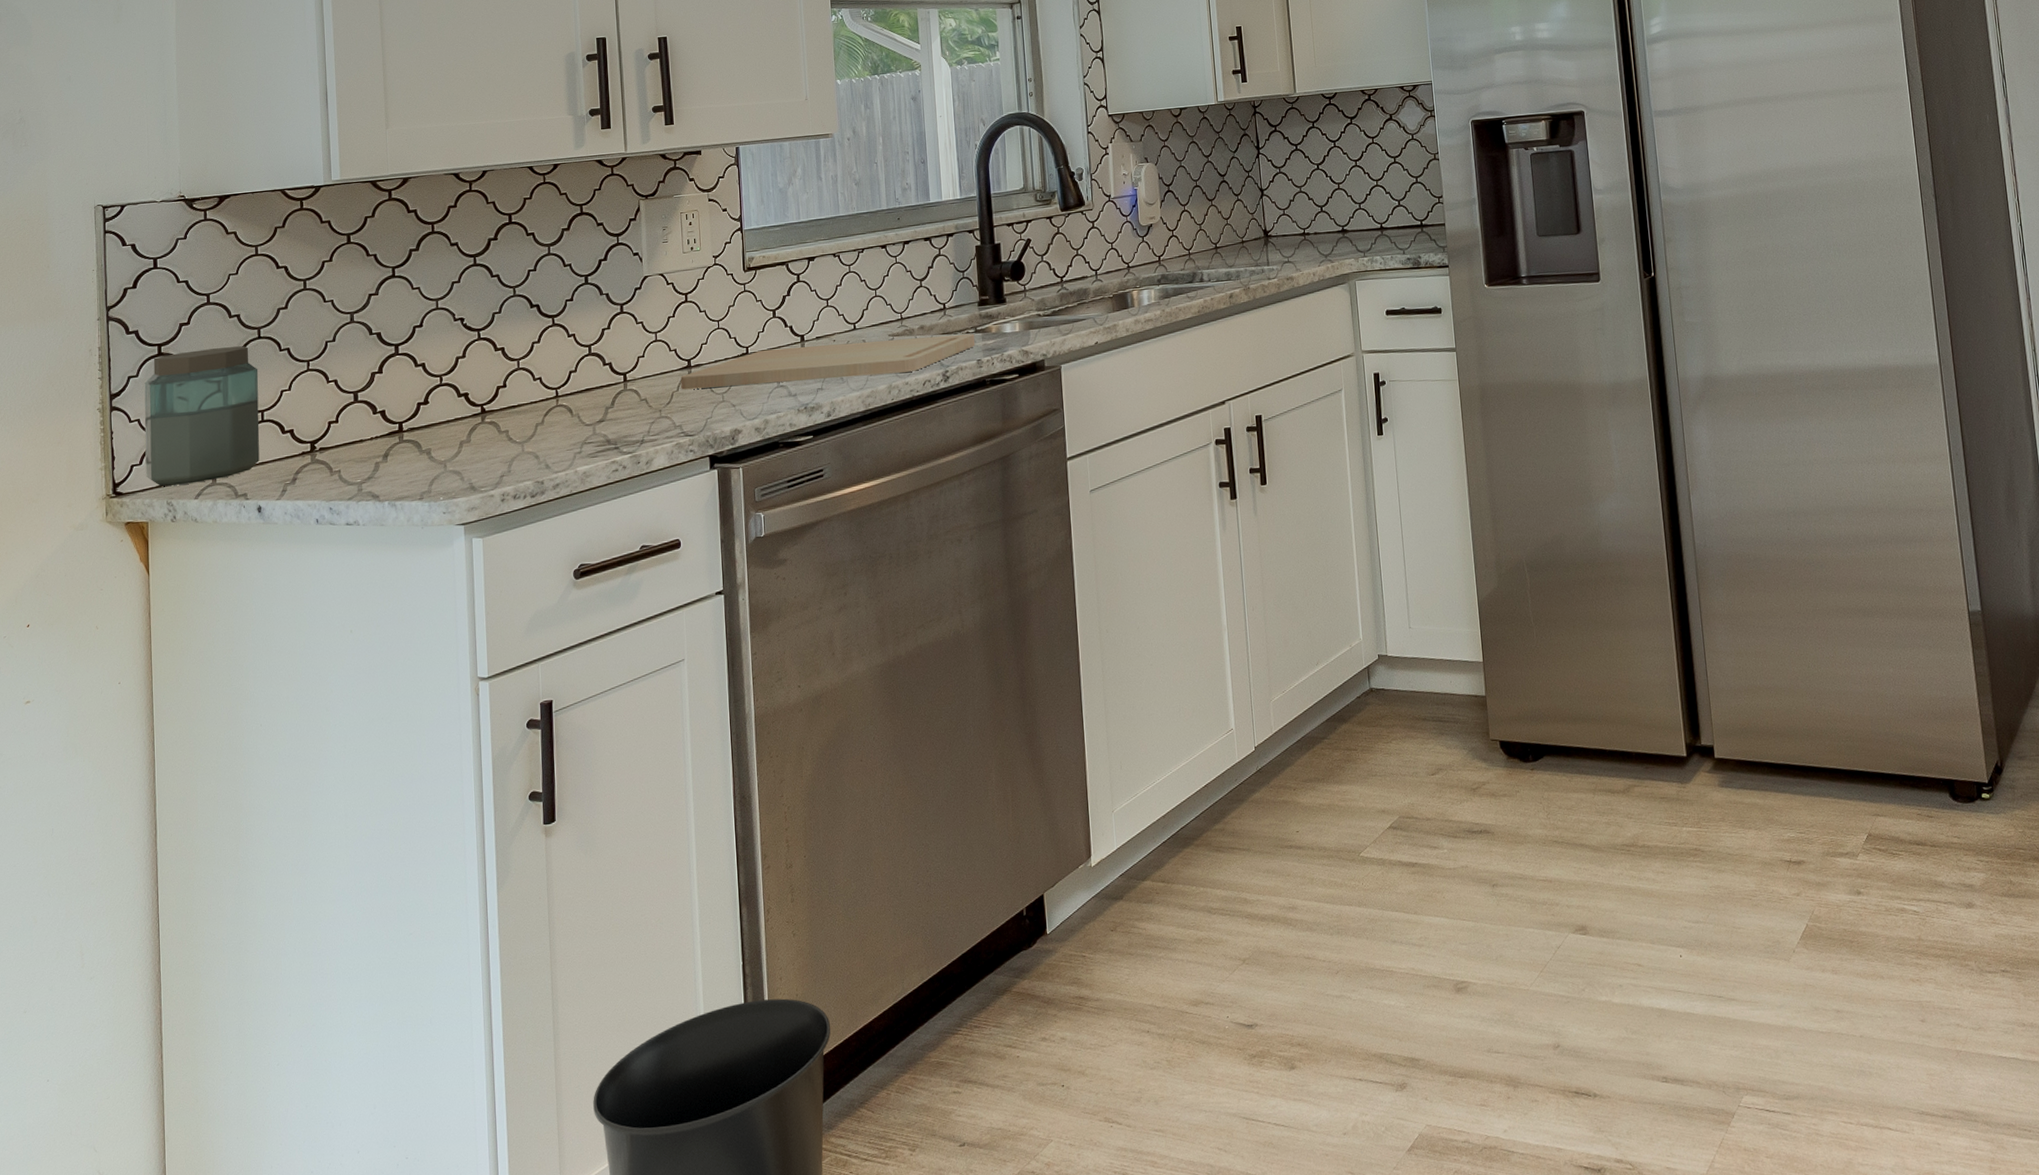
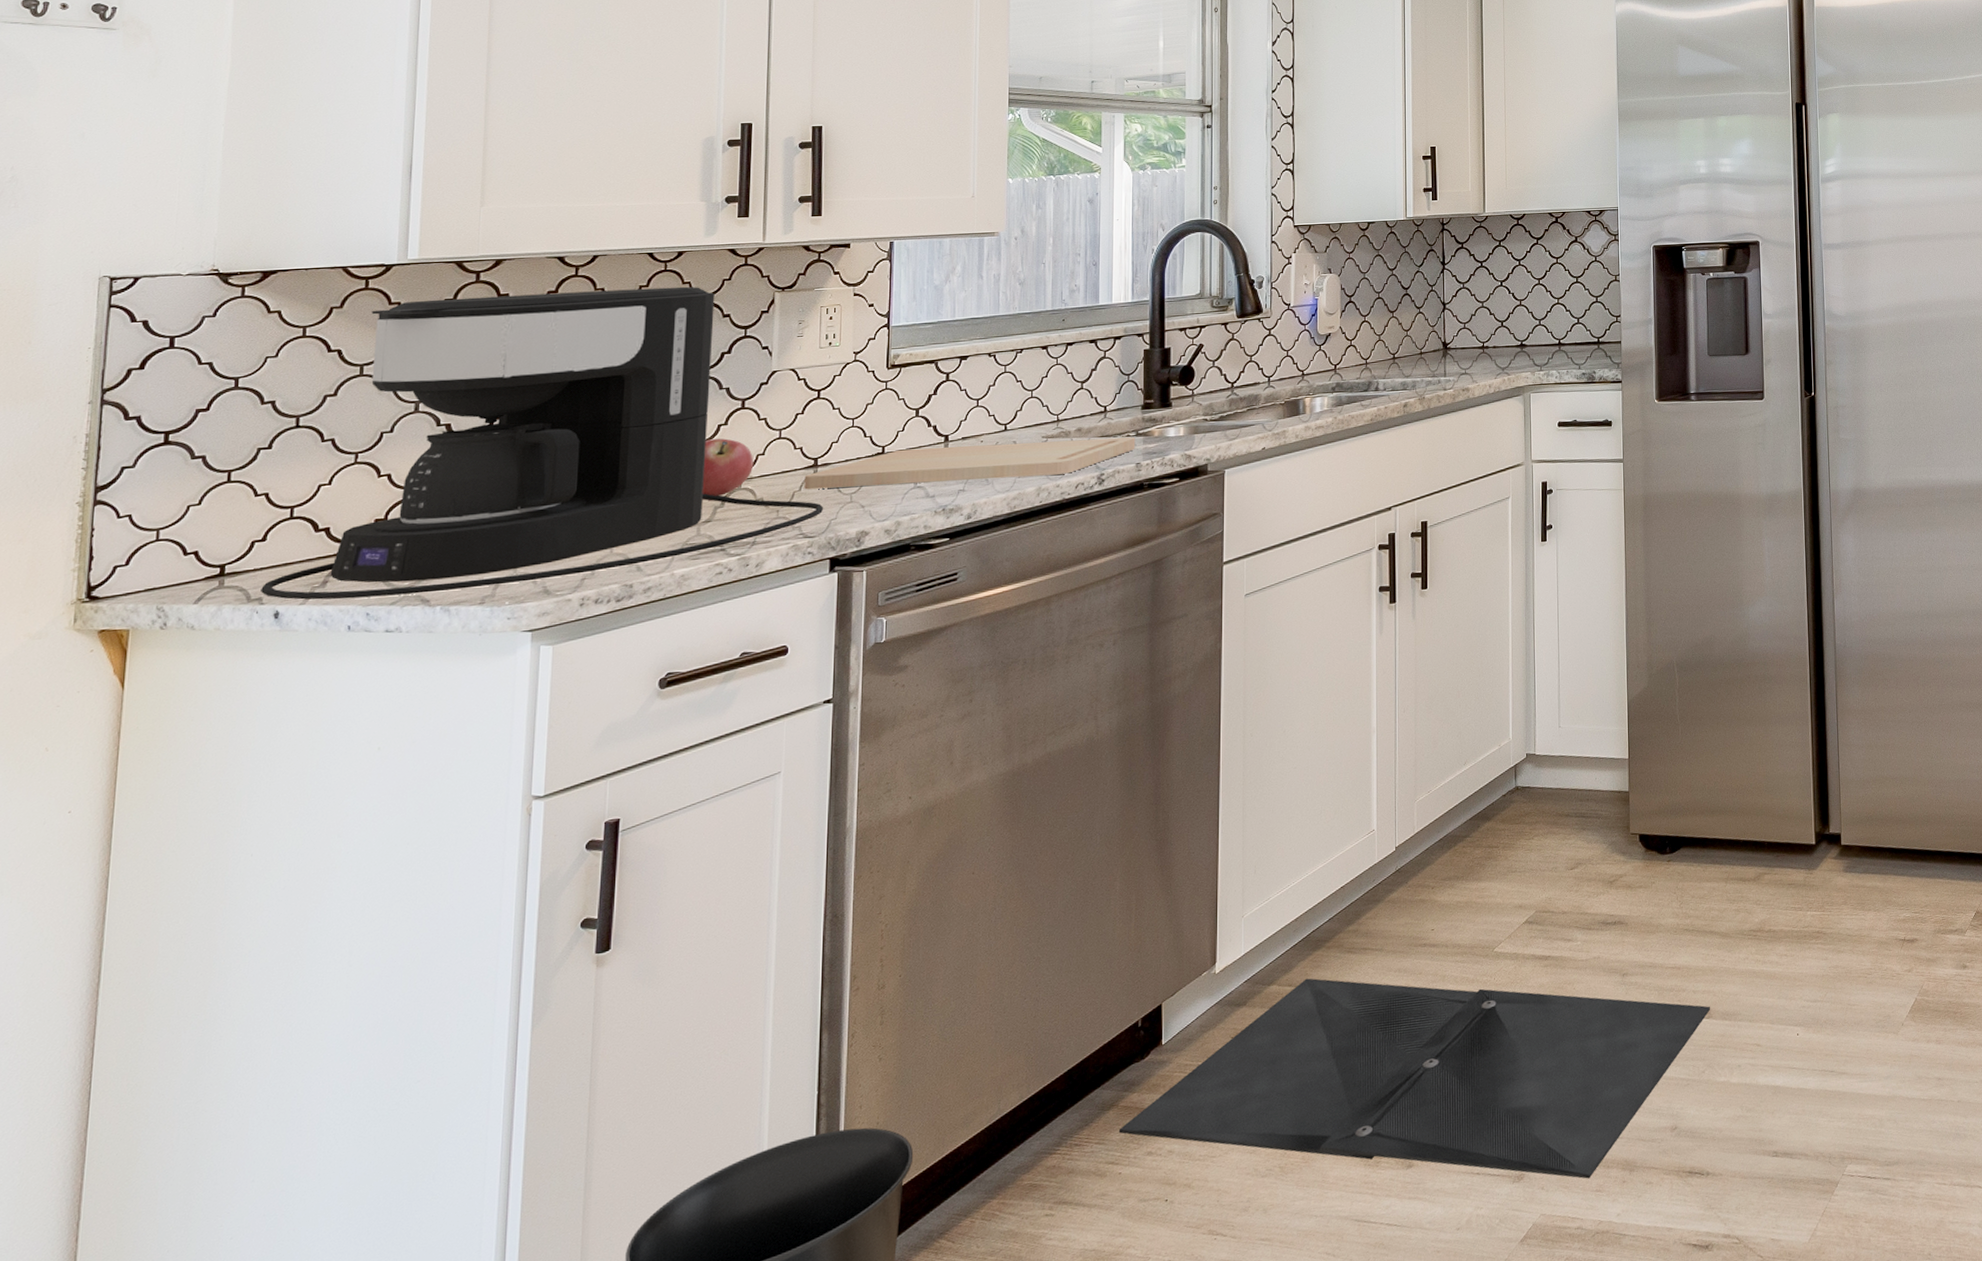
peanut butter: present [144,346,260,486] -> none [131,435,292,590]
coffee maker: none [245,197,700,496] -> present [261,286,824,600]
fruit: none [592,342,636,397] -> present [702,438,754,496]
door mat: none [1013,875,1587,1092] -> present [1118,978,1711,1179]

